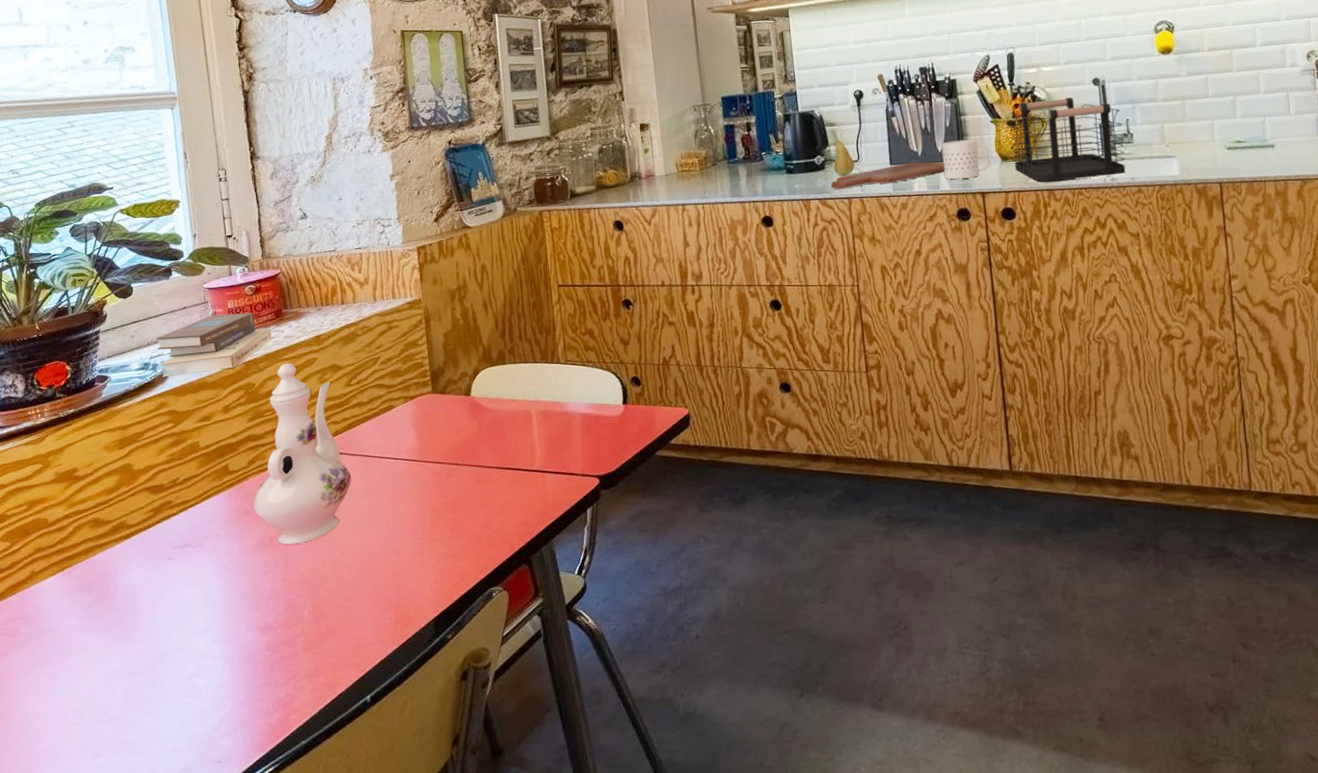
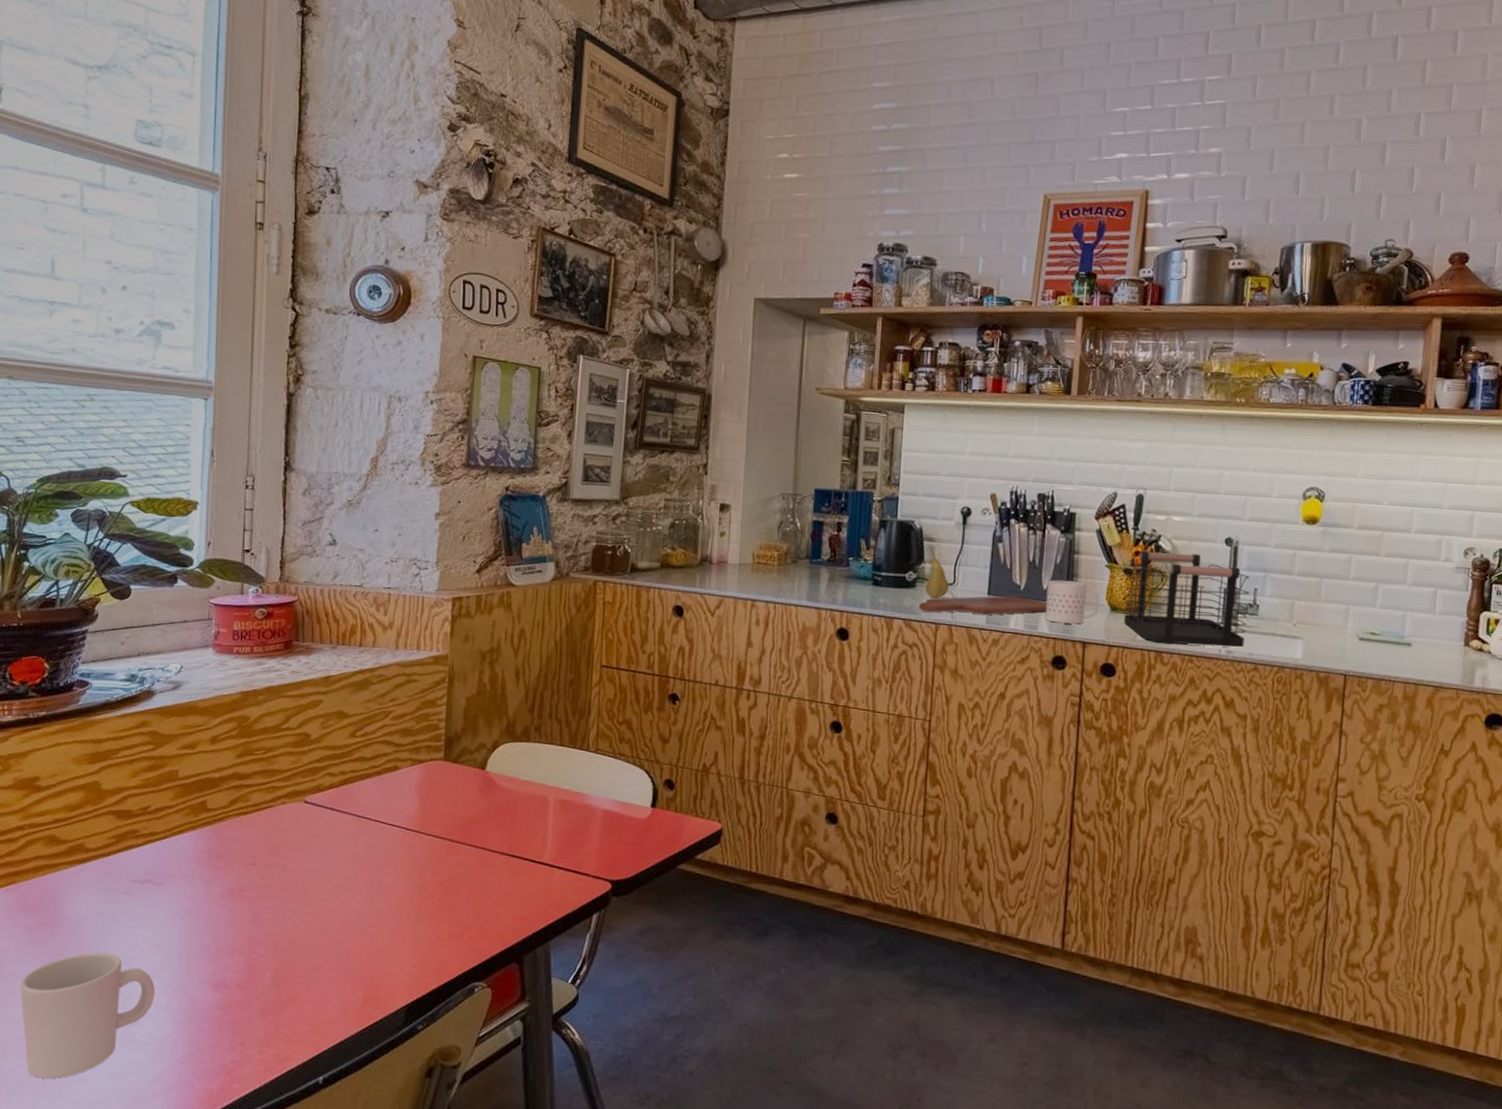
mug: none [88,615,210,739] -> present [20,952,156,1079]
books: present [156,312,272,378] -> none [148,634,277,697]
ewer: present [253,362,352,546] -> none [227,700,341,901]

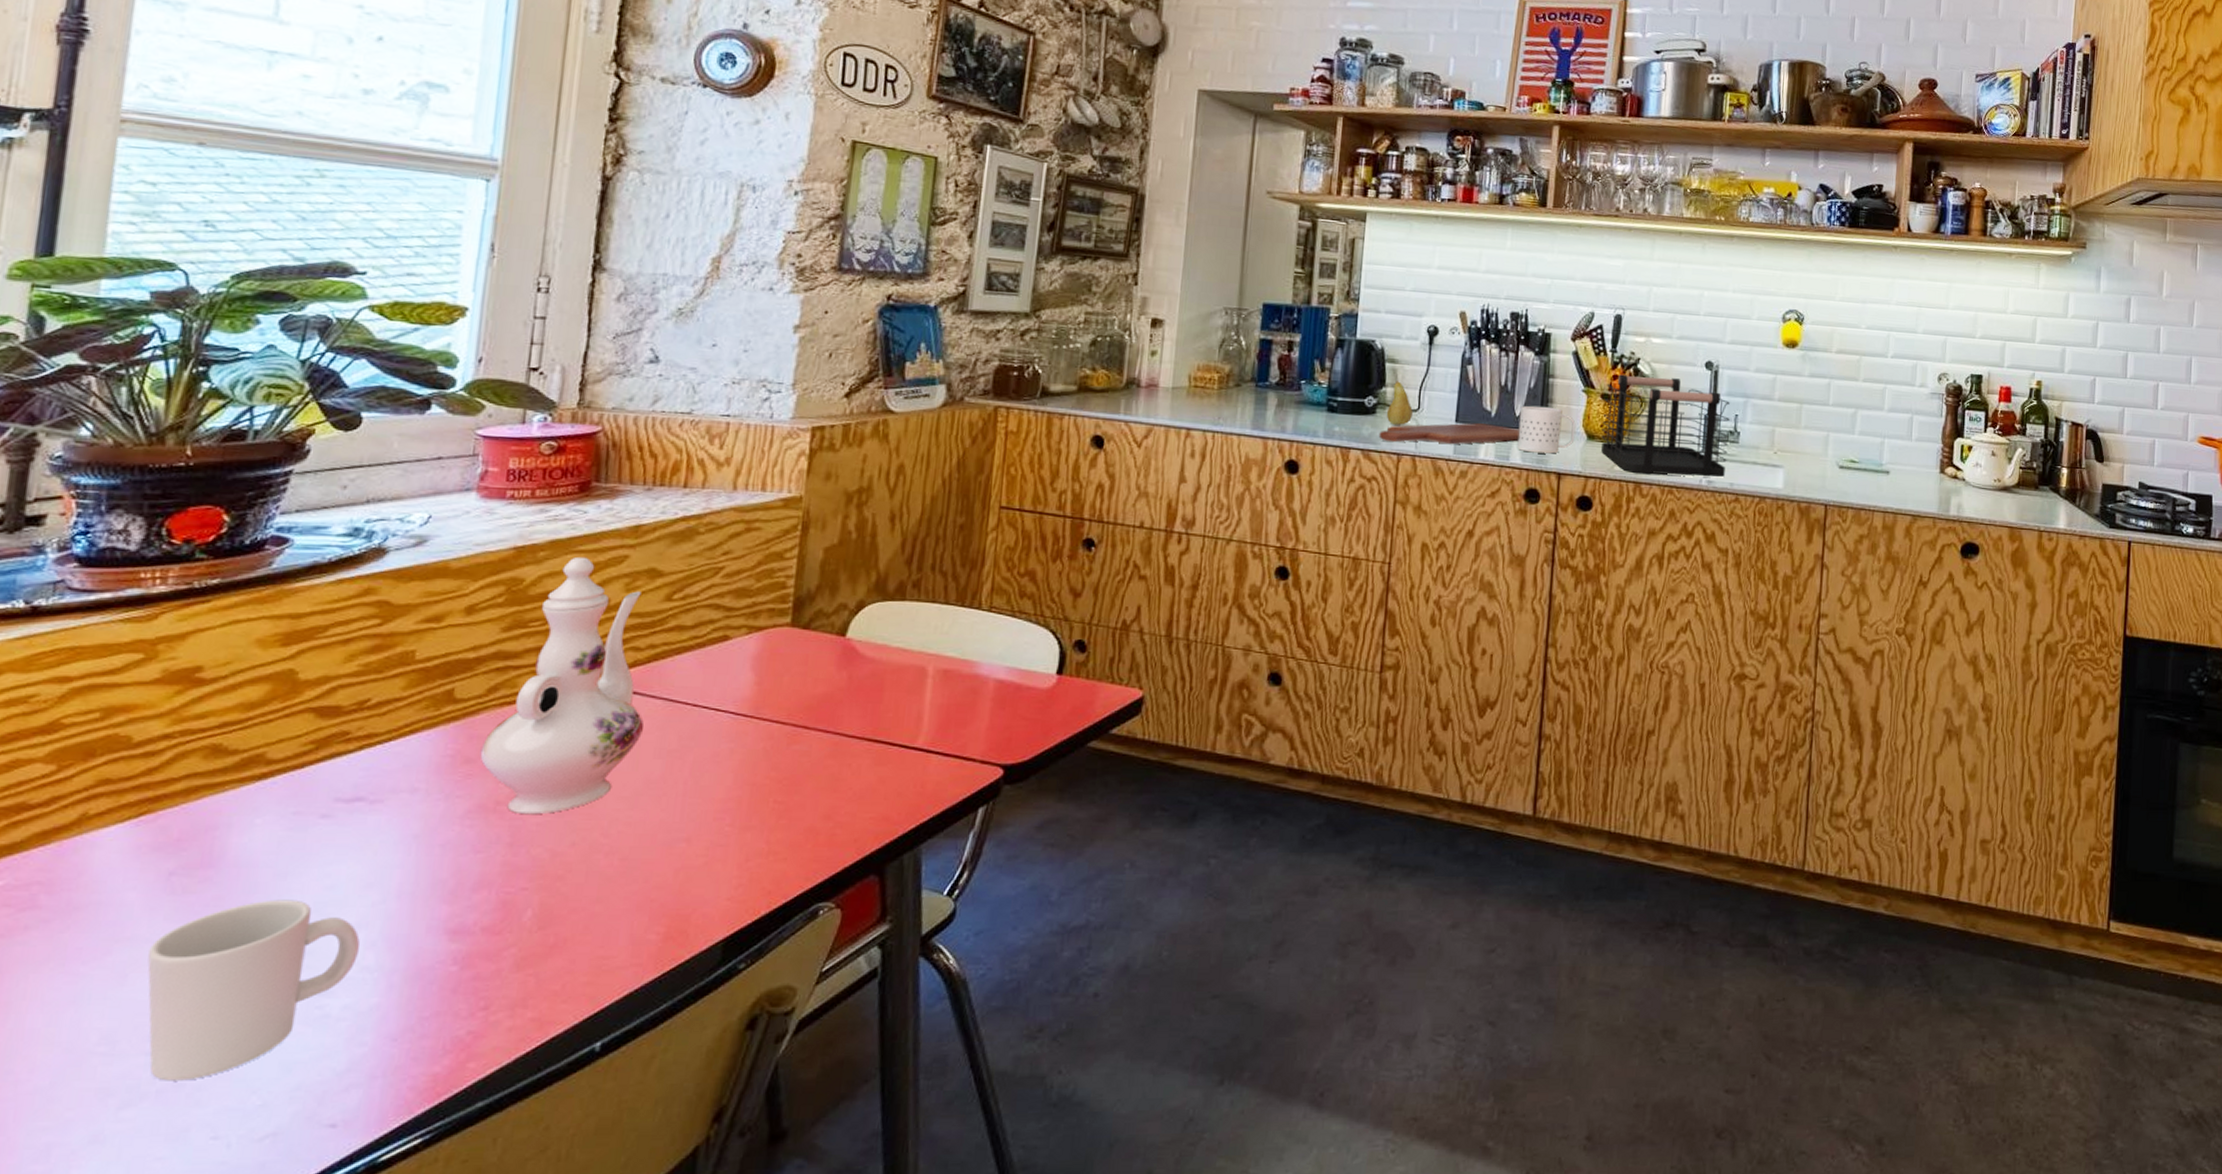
ewer: none [227,700,341,901] -> present [480,556,645,815]

